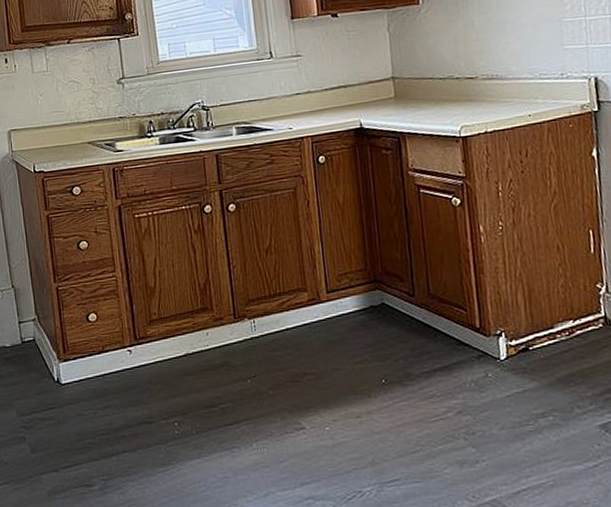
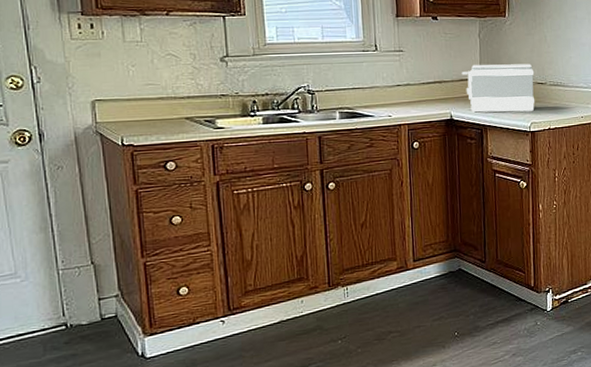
toaster: none [369,55,464,119] -> present [461,63,535,113]

